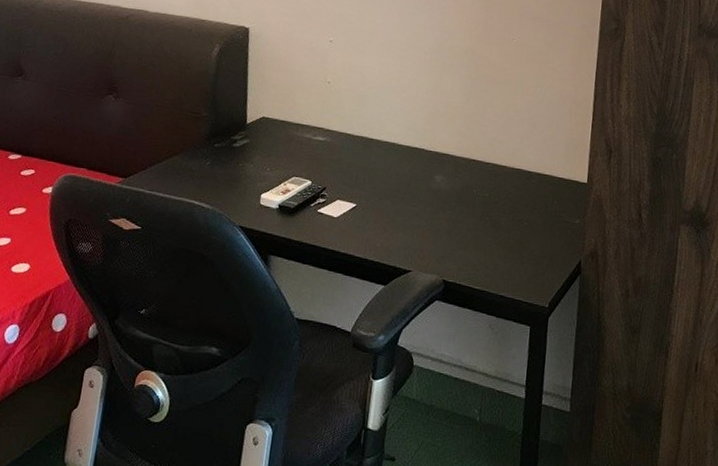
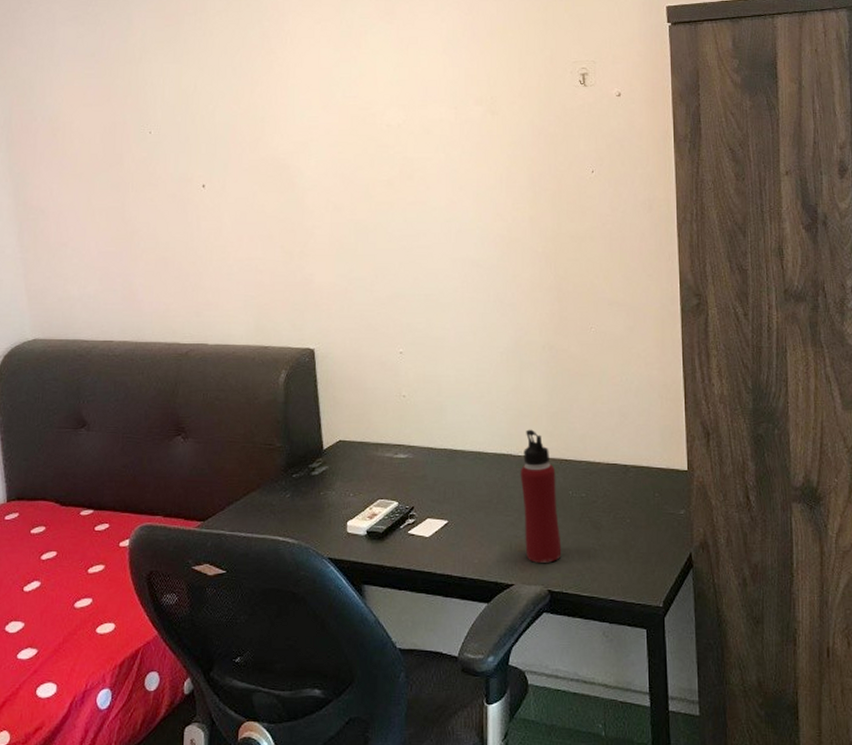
water bottle: none [426,127,464,255] -> present [520,429,562,563]

